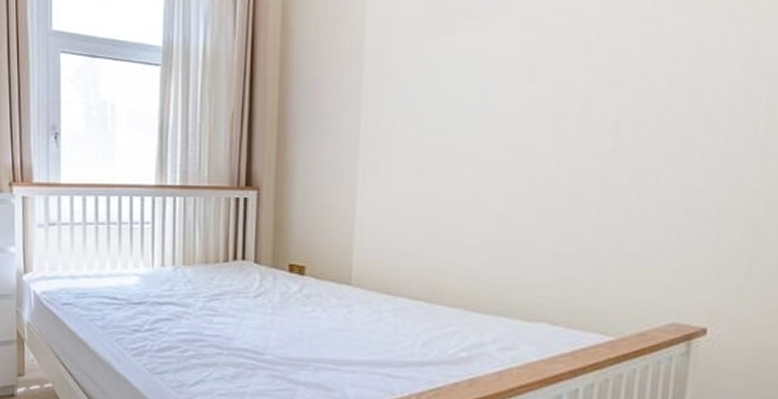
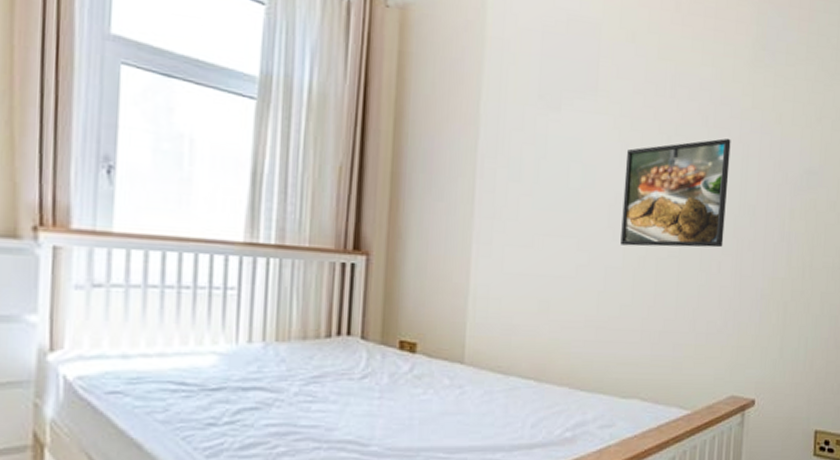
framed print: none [525,33,677,165] -> present [620,138,731,248]

